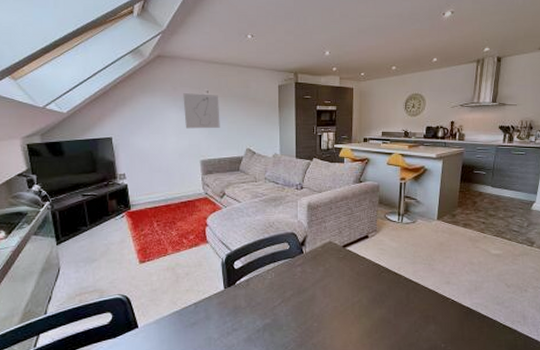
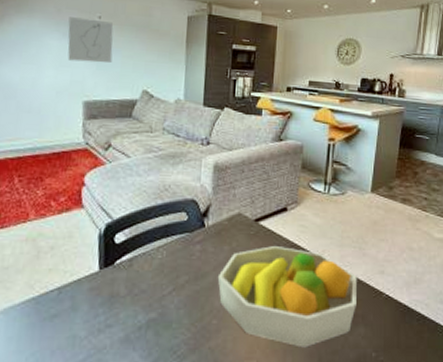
fruit bowl: none [315,266,428,342] -> present [217,246,357,348]

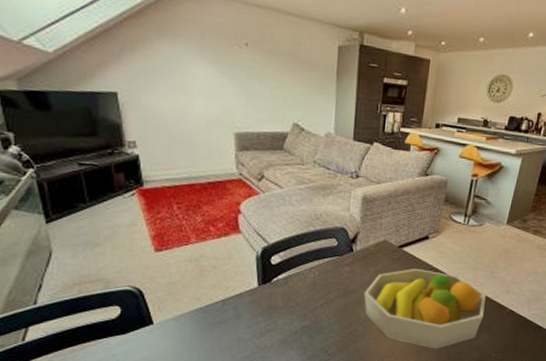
wall art: present [67,17,114,63] -> none [214,43,262,94]

